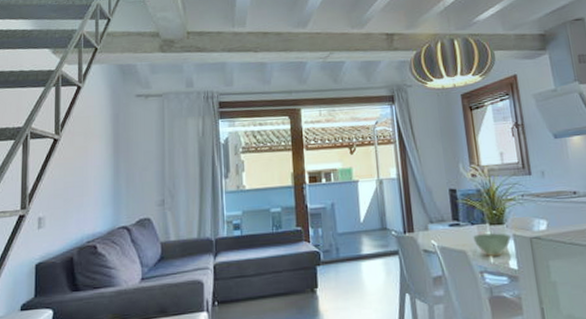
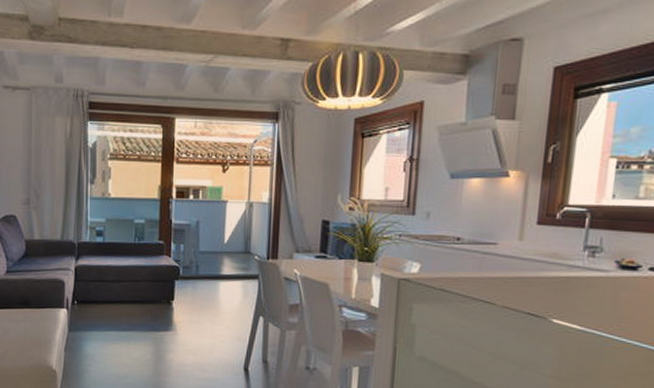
bowl: present [473,233,511,256] -> none [338,269,378,292]

